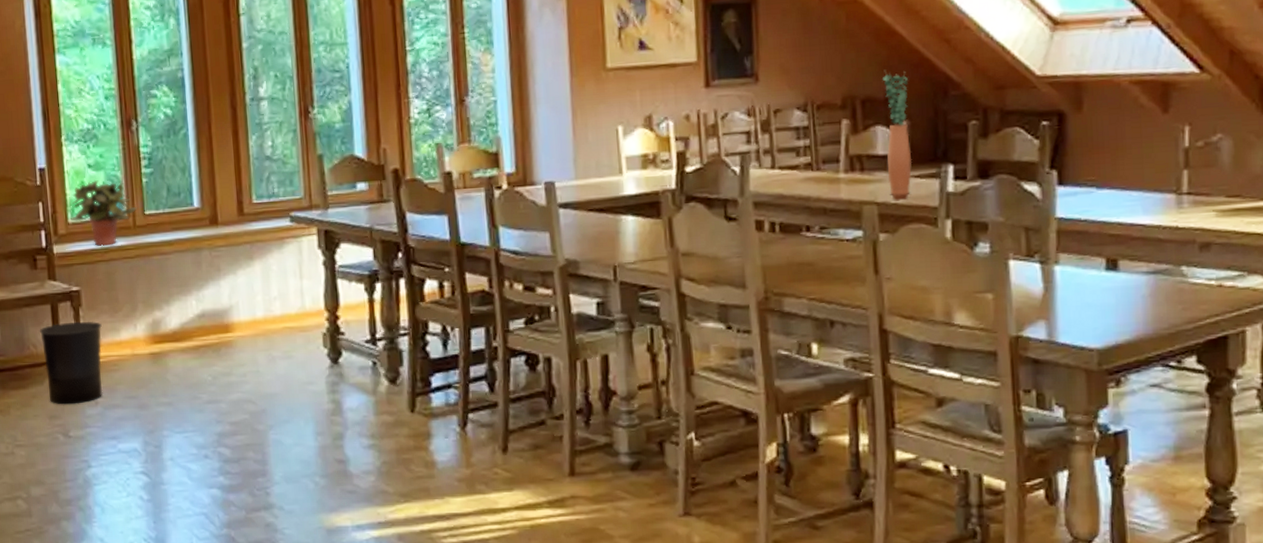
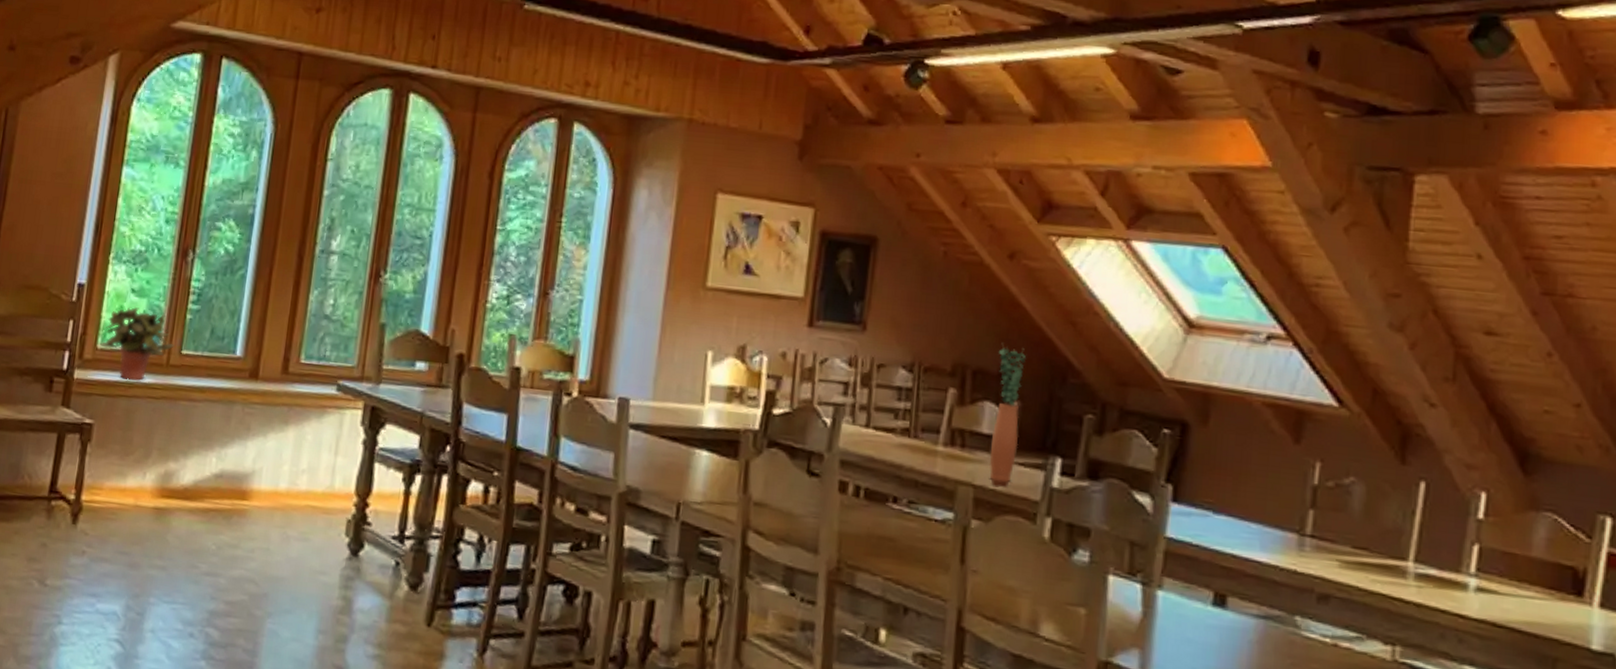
waste bin: present [39,321,103,404] -> none [33,455,109,550]

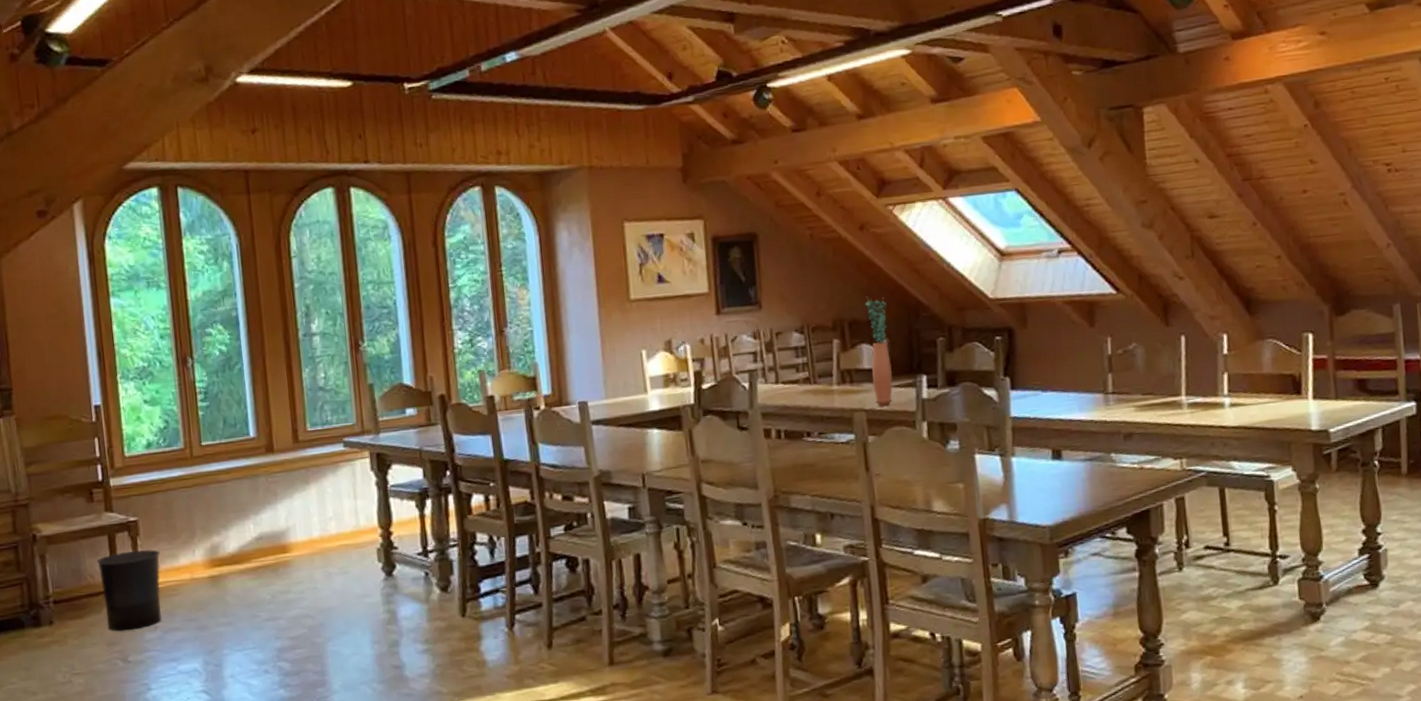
waste bin: none [33,455,109,550] -> present [96,549,162,631]
potted plant: present [100,307,175,382] -> none [127,415,194,477]

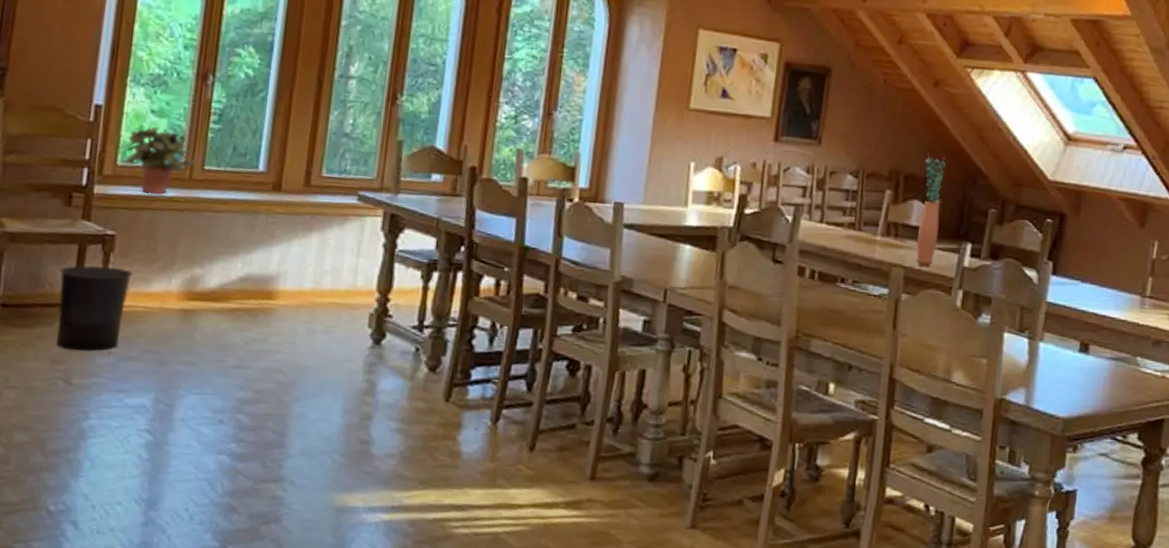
potted plant: none [127,415,194,477] -> present [120,126,197,196]

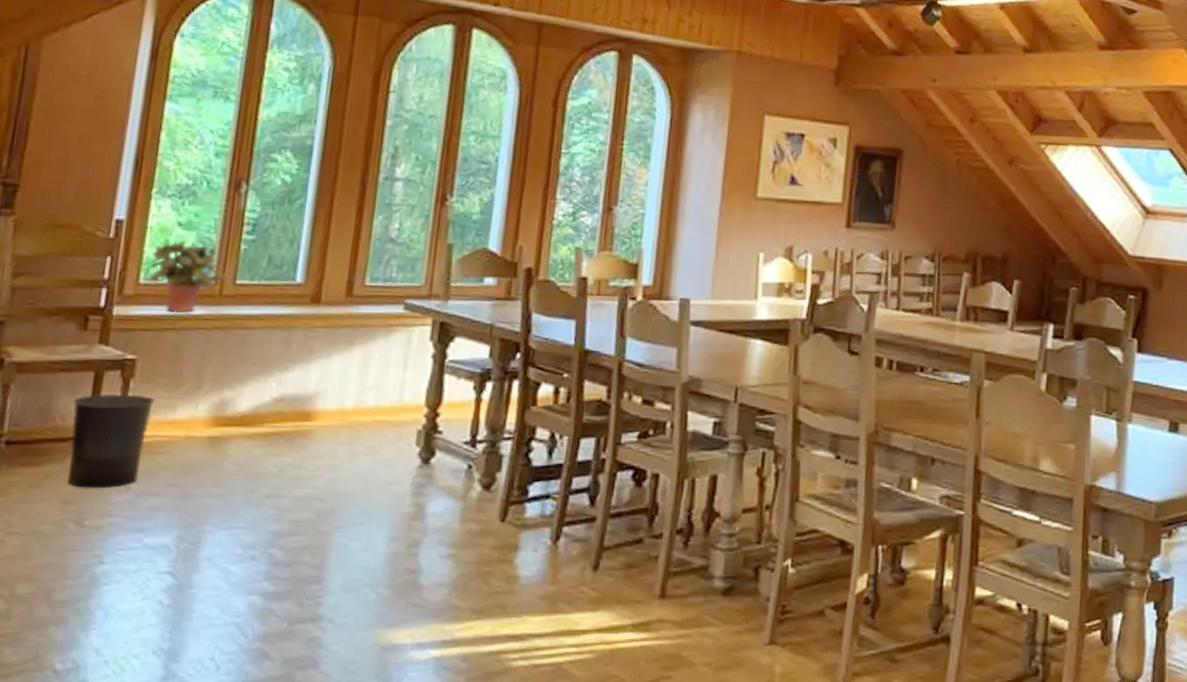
vase: present [916,153,946,269] -> none [997,233,1024,353]

